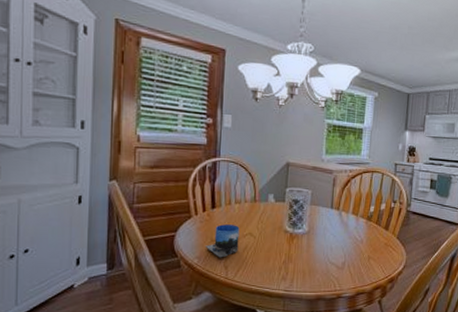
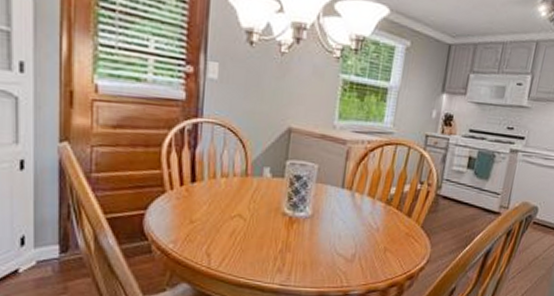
mug: present [205,224,240,258] -> none [182,202,226,243]

